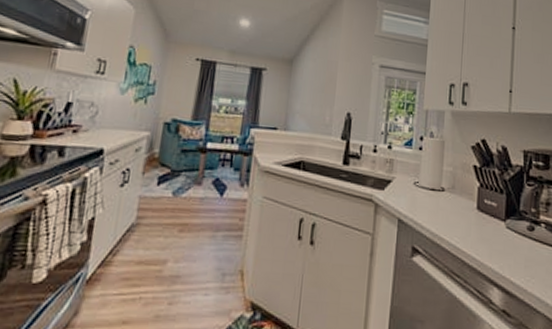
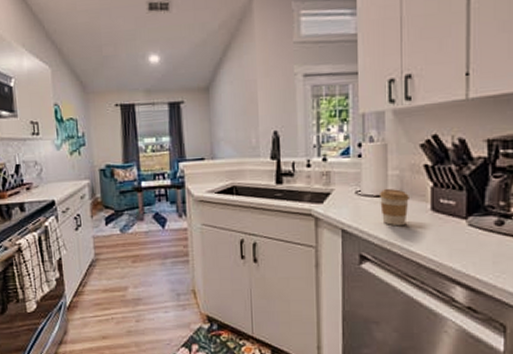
coffee cup: none [434,184,459,222] -> present [380,189,409,226]

